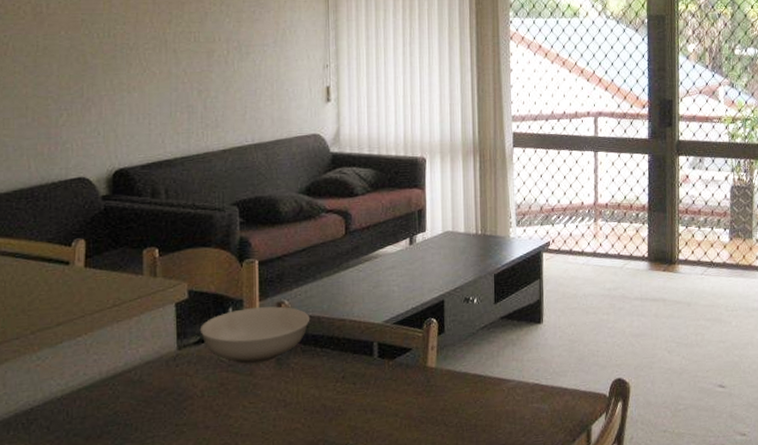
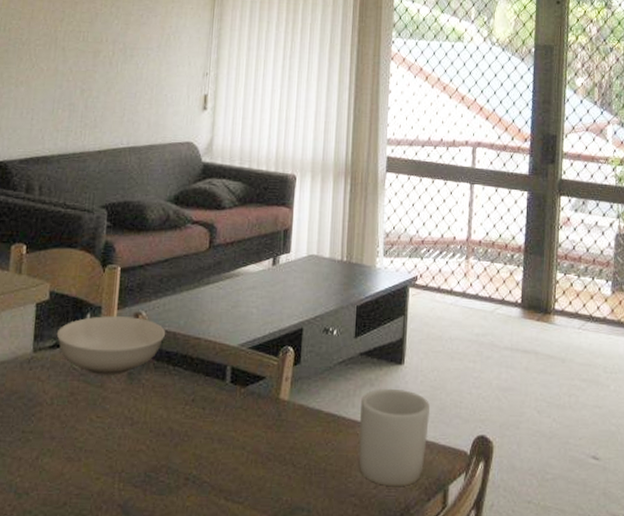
mug: none [505,346,570,433] -> present [358,388,430,487]

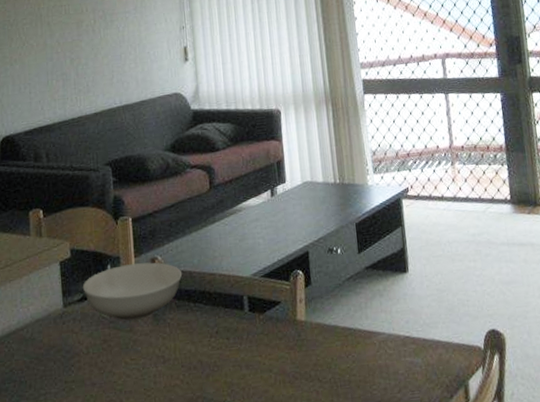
mug: present [358,388,430,487] -> none [373,296,442,389]

